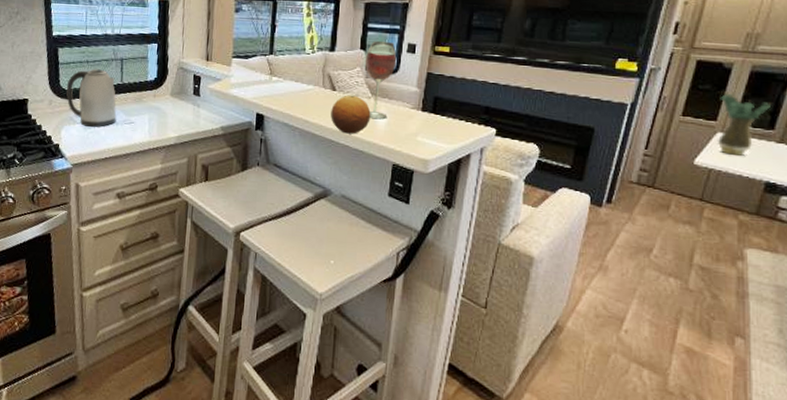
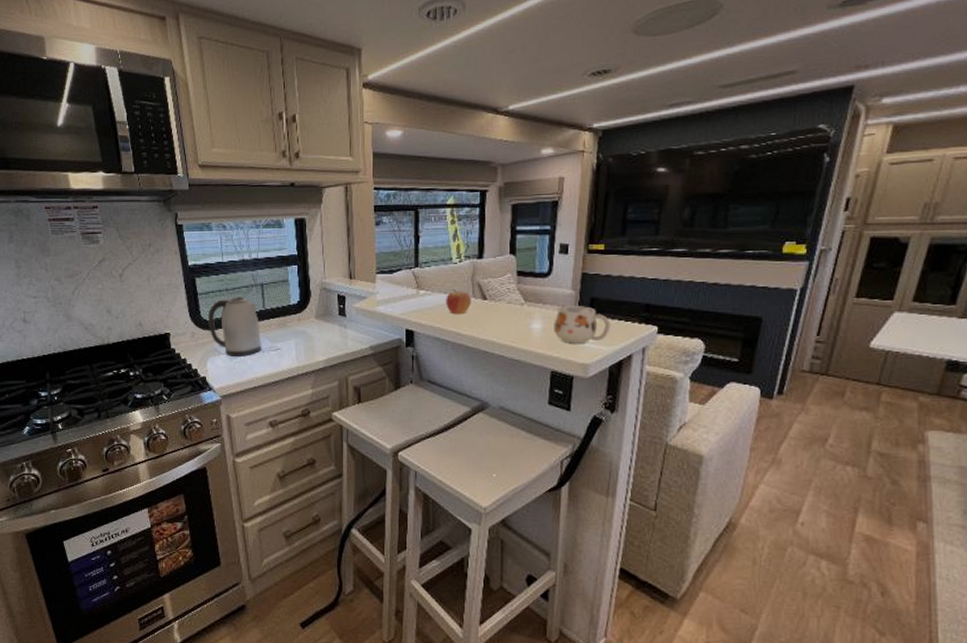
fruit: none [296,78,321,102] -> present [446,289,471,314]
fruit: present [330,95,371,134] -> none [483,303,525,344]
wineglass: present [364,41,397,120] -> none [515,244,549,326]
mug: none [397,101,452,140] -> present [554,305,611,343]
vase: present [717,91,772,156] -> none [894,268,953,335]

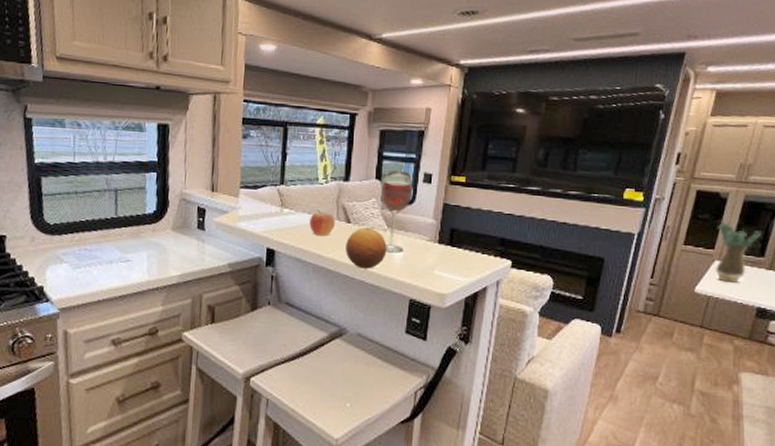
kettle: present [207,296,262,356] -> none [51,200,111,266]
fruit: none [483,303,525,344] -> present [345,227,387,269]
wineglass: none [515,244,549,326] -> present [380,170,413,253]
mug: present [554,305,611,343] -> none [414,233,468,273]
vase: none [894,268,953,335] -> present [715,220,762,283]

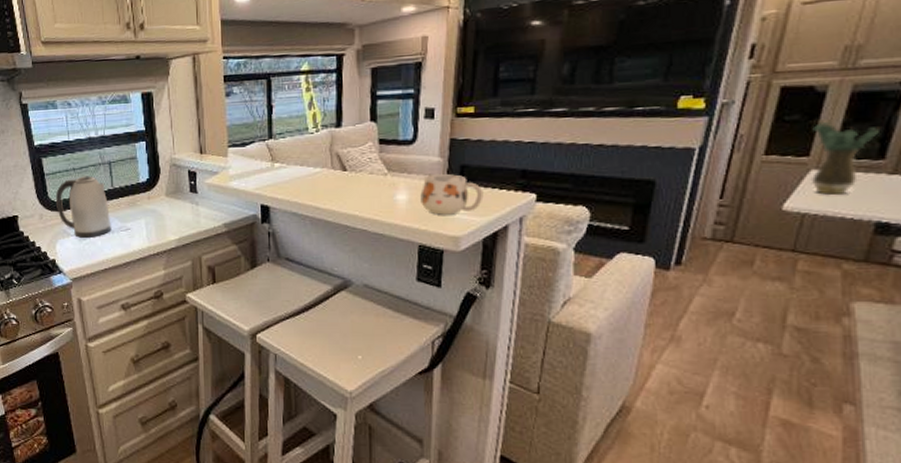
kettle: none [51,200,111,266] -> present [55,176,112,238]
fruit: present [309,210,335,236] -> none [303,160,330,187]
fruit: present [345,227,387,269] -> none [343,173,389,217]
wineglass: present [380,170,413,253] -> none [377,109,414,198]
mug: none [414,233,468,273] -> present [420,173,484,215]

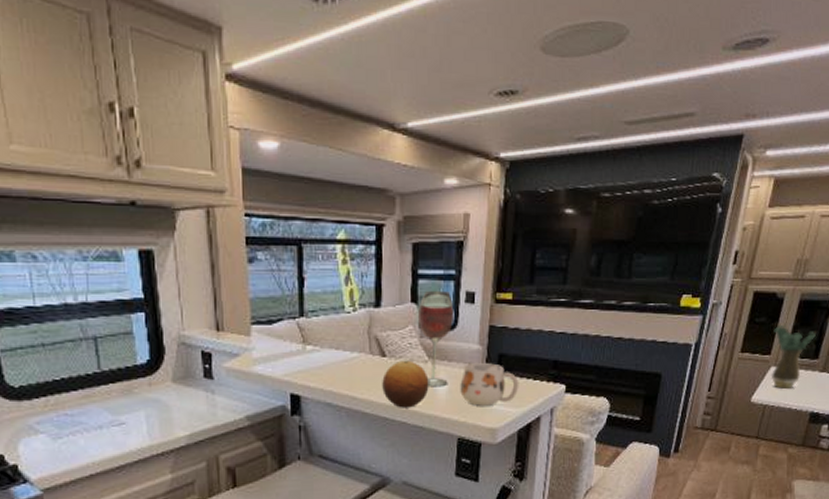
kettle: present [55,176,112,238] -> none [15,354,99,436]
fruit: none [343,173,389,217] -> present [382,360,429,408]
wineglass: none [377,109,414,198] -> present [417,291,455,387]

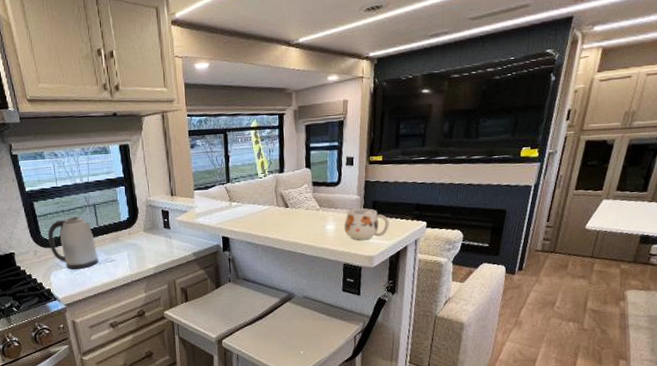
kettle: none [15,354,99,436] -> present [47,216,99,270]
fruit: present [382,360,429,408] -> none [286,209,321,244]
wineglass: present [417,291,455,387] -> none [311,158,339,228]
vase: present [771,323,817,389] -> none [603,164,645,217]

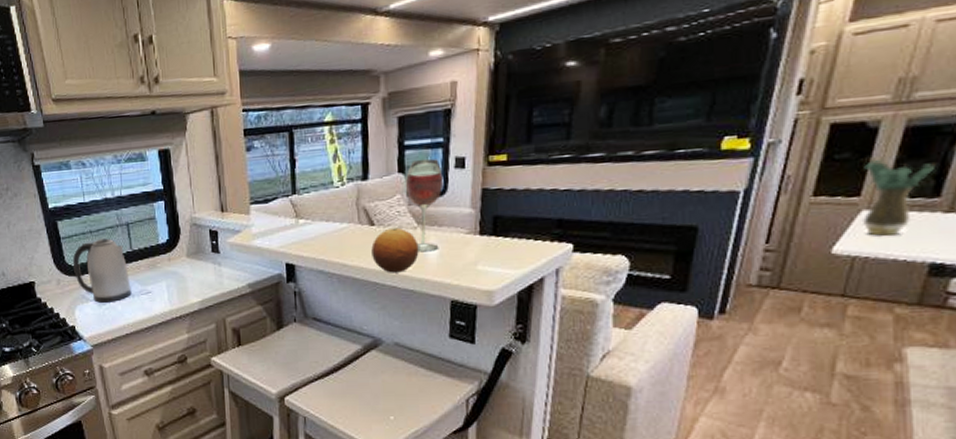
fruit: none [286,209,321,244] -> present [371,227,419,273]
wineglass: none [311,158,339,228] -> present [405,159,444,252]
mug: present [344,208,390,240] -> none [452,225,518,269]
vase: none [603,164,645,217] -> present [861,157,936,236]

